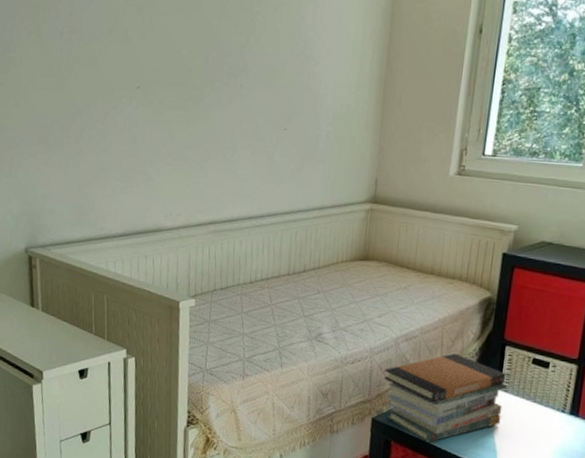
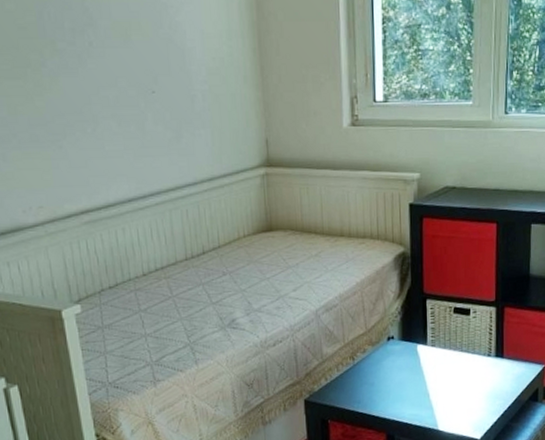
book stack: present [384,353,506,443] -> none [309,315,433,414]

